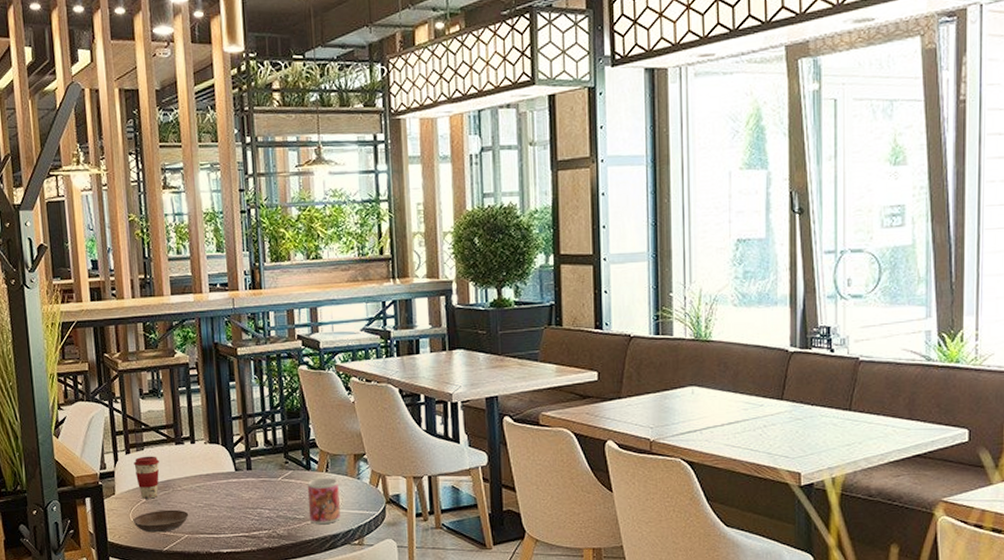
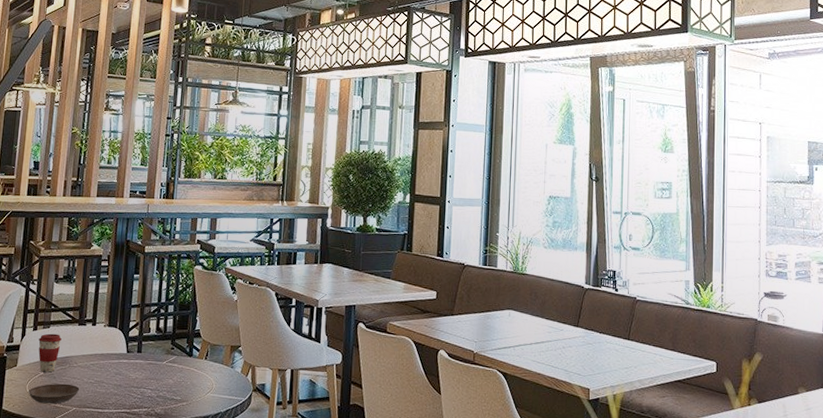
mug: present [307,477,340,524] -> none [185,364,214,406]

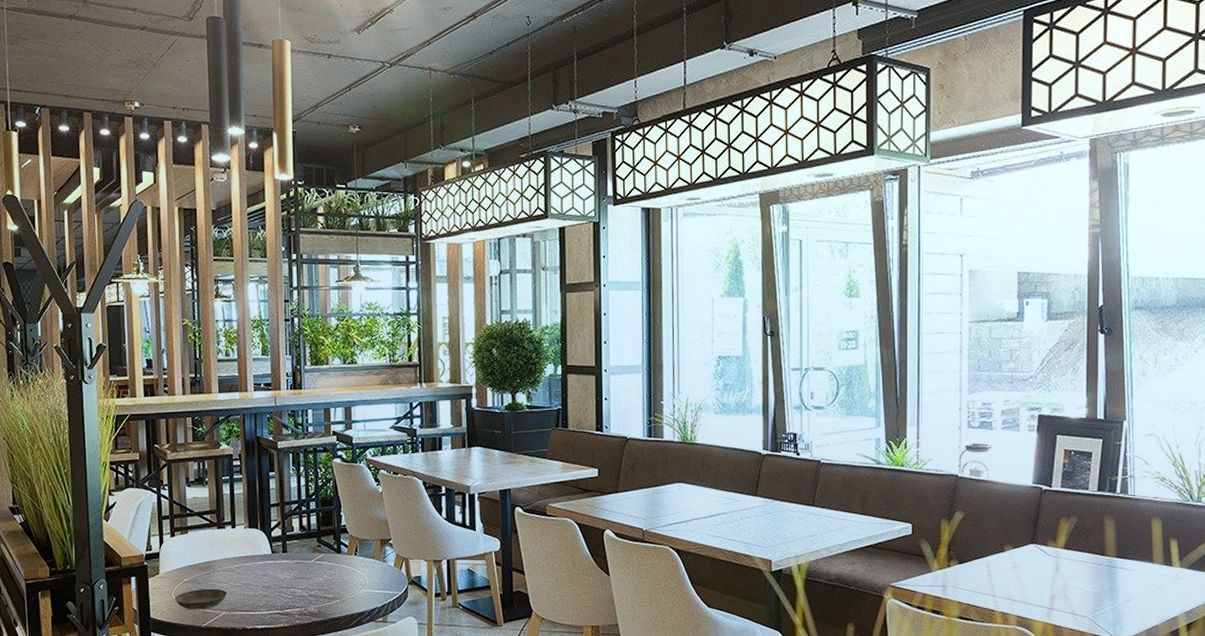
coffee cup: present [38,333,62,373] -> none [178,539,202,578]

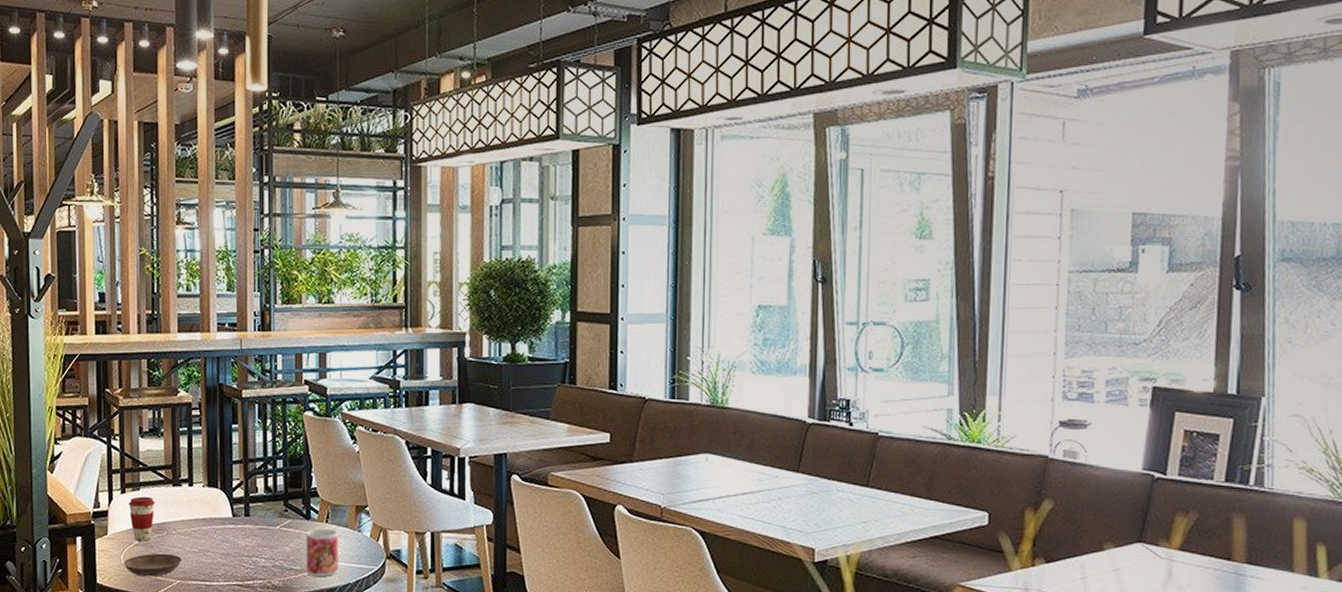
coffee cup: none [178,539,202,578] -> present [129,496,155,541]
mug: none [337,560,367,602] -> present [305,528,338,576]

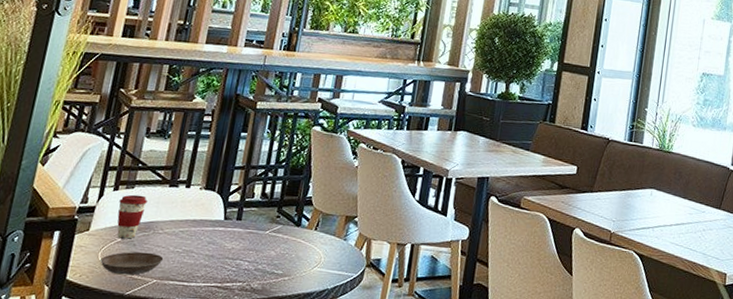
mug: present [305,528,338,576] -> none [287,235,325,282]

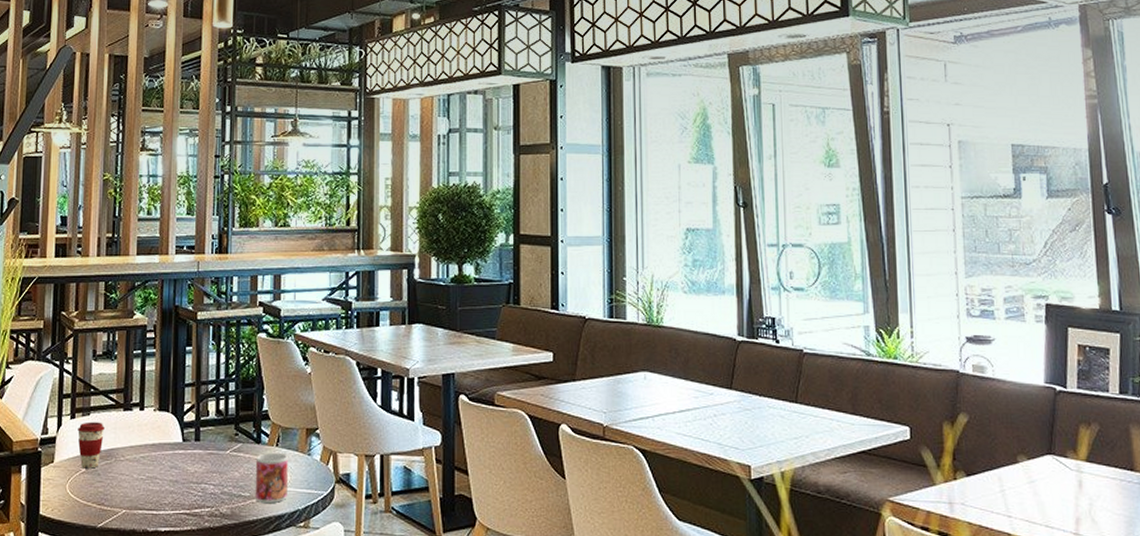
saucer: present [100,251,164,275] -> none [69,481,129,507]
mug: none [287,235,325,282] -> present [255,452,288,503]

